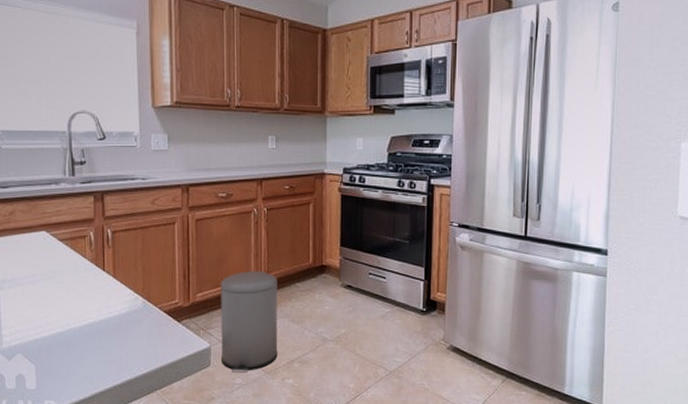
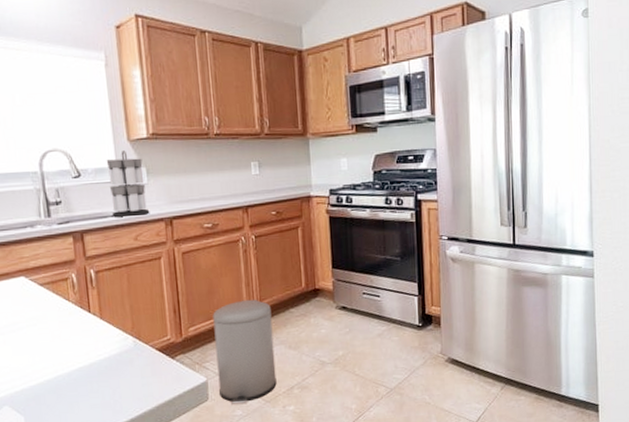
spice rack: none [130,117,168,181] -> present [106,150,150,218]

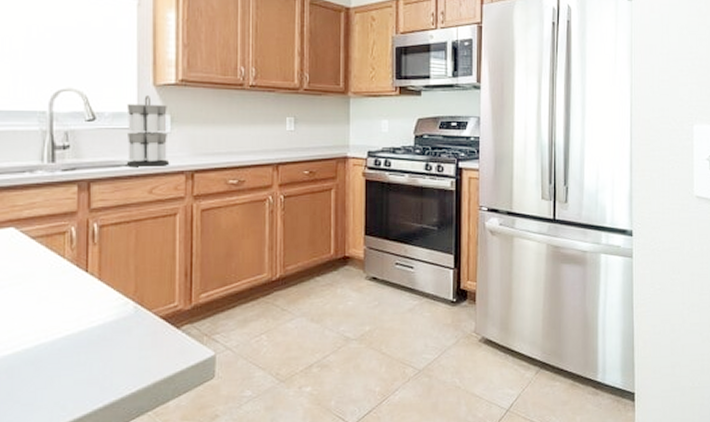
pedal bin: present [213,299,277,404] -> none [228,265,295,383]

